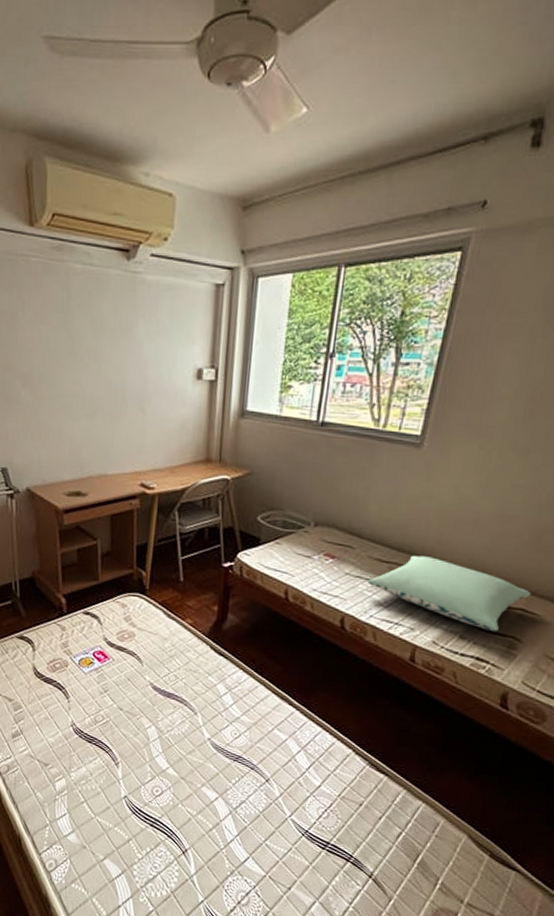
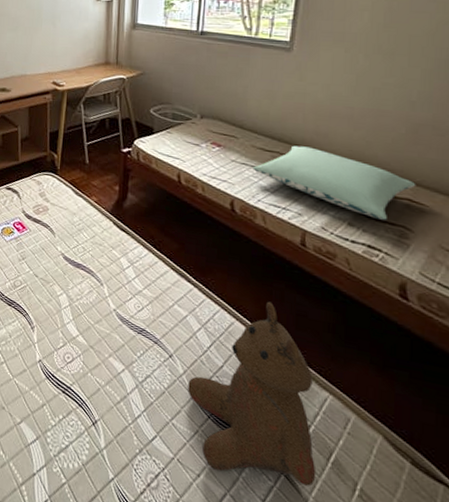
teddy bear: none [283,719,408,886] -> present [188,301,316,487]

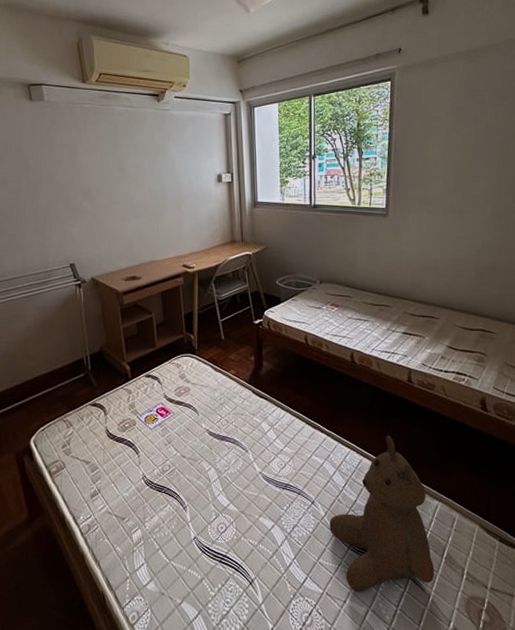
pillow: present [253,145,416,221] -> none [366,297,486,351]

